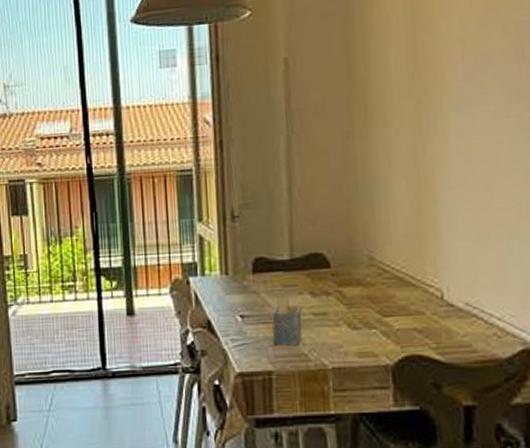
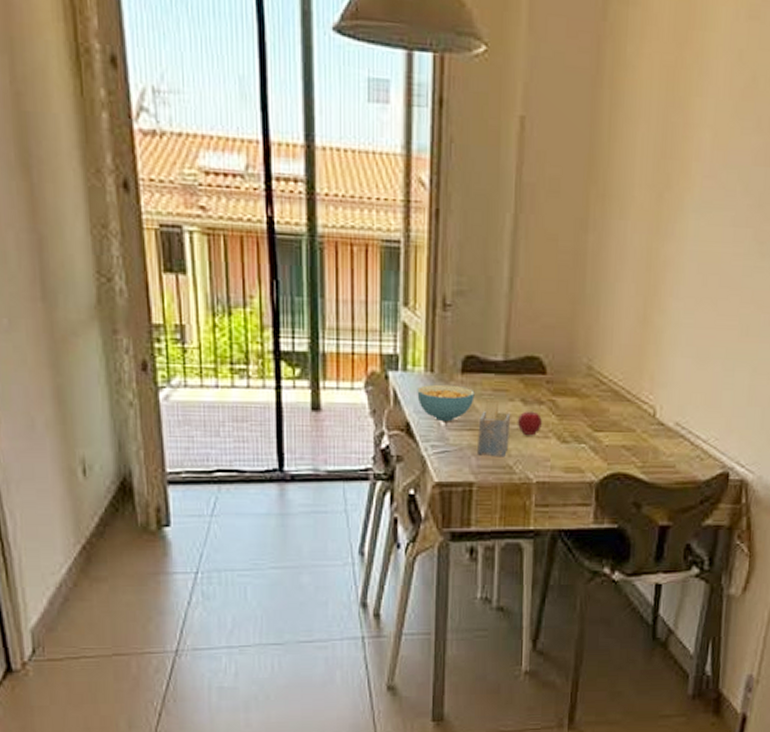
cereal bowl: none [215,284,267,317] -> present [417,384,475,421]
apple: none [307,302,333,324] -> present [517,411,543,435]

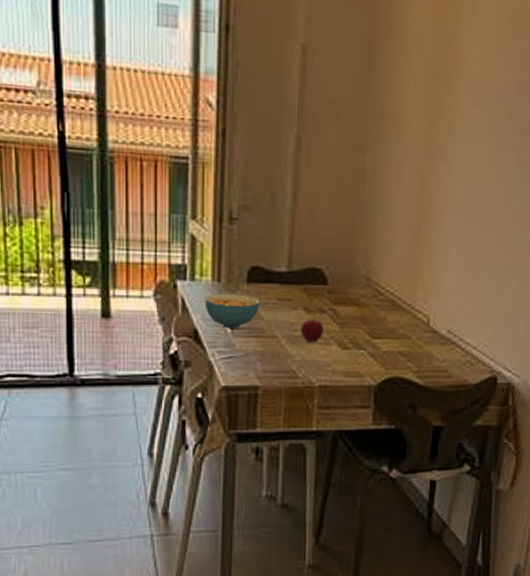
napkin holder: present [478,399,511,458] -> none [263,308,295,363]

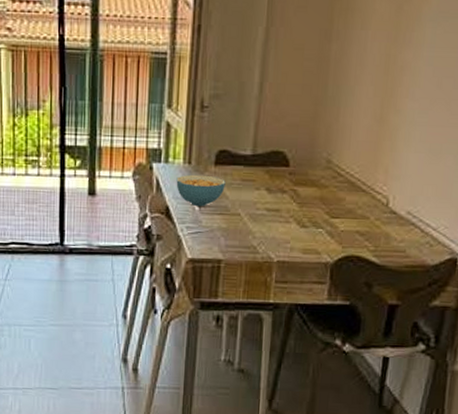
apple: present [300,319,325,341] -> none [261,199,285,220]

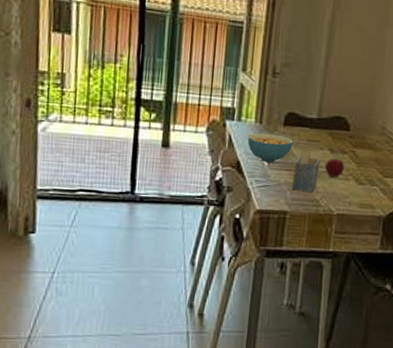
napkin holder: none [226,188,257,239] -> present [292,147,321,193]
apple: none [261,199,285,220] -> present [324,158,345,177]

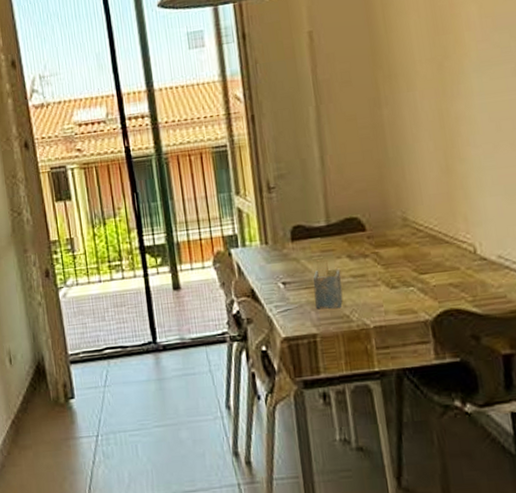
cereal bowl: present [247,133,293,162] -> none [256,252,306,284]
apple: present [324,158,345,177] -> none [346,264,371,286]

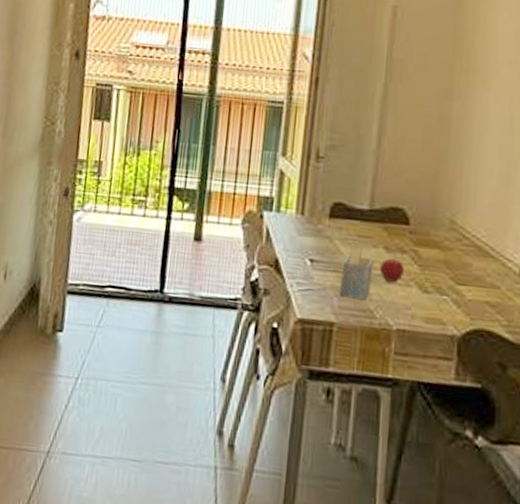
apple: none [346,264,371,286] -> present [379,258,405,282]

